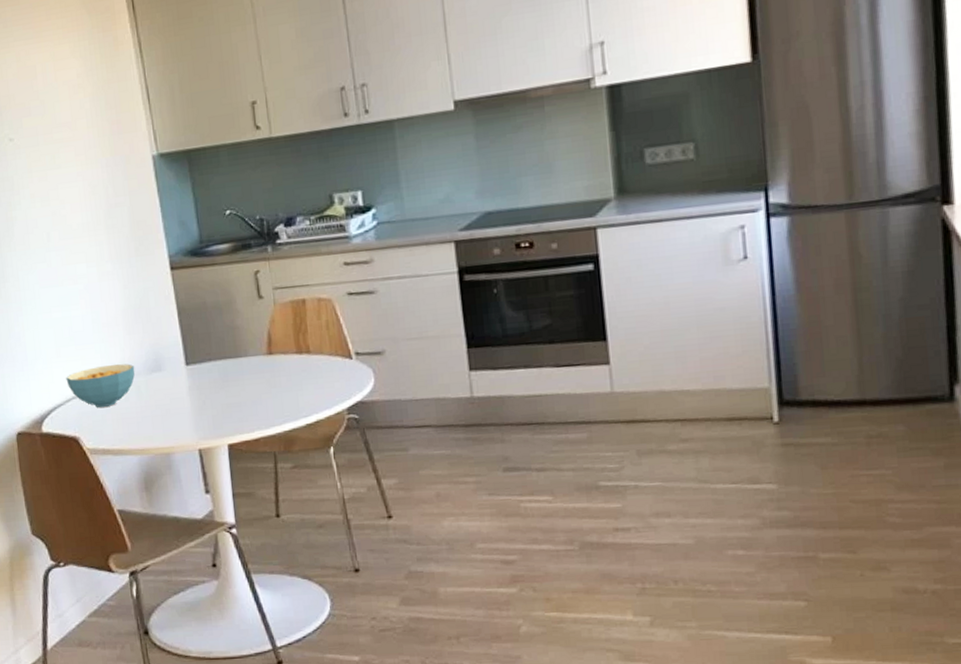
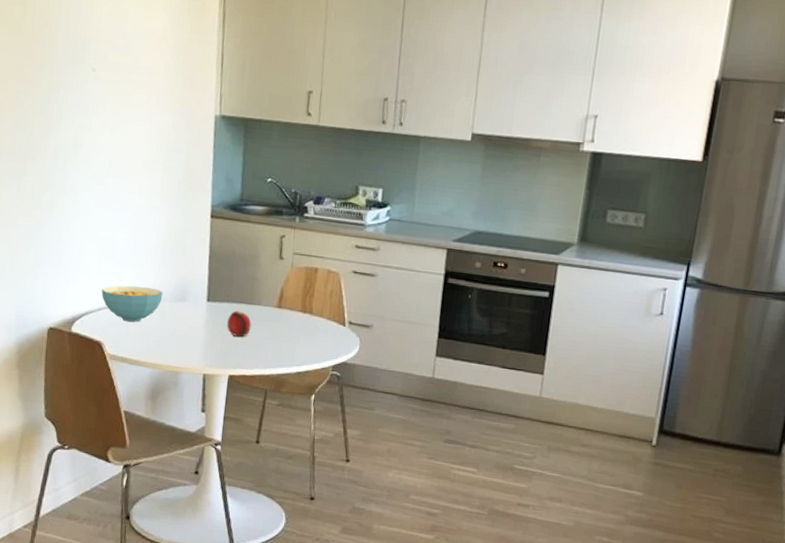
fruit: none [213,368,243,398] -> present [227,310,252,337]

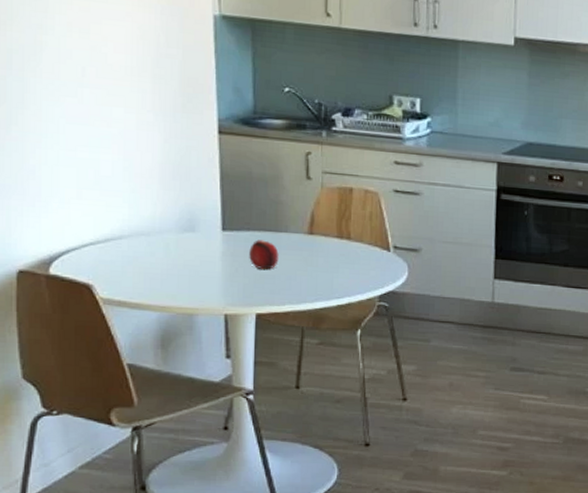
cereal bowl: present [101,285,163,322] -> none [85,216,166,259]

